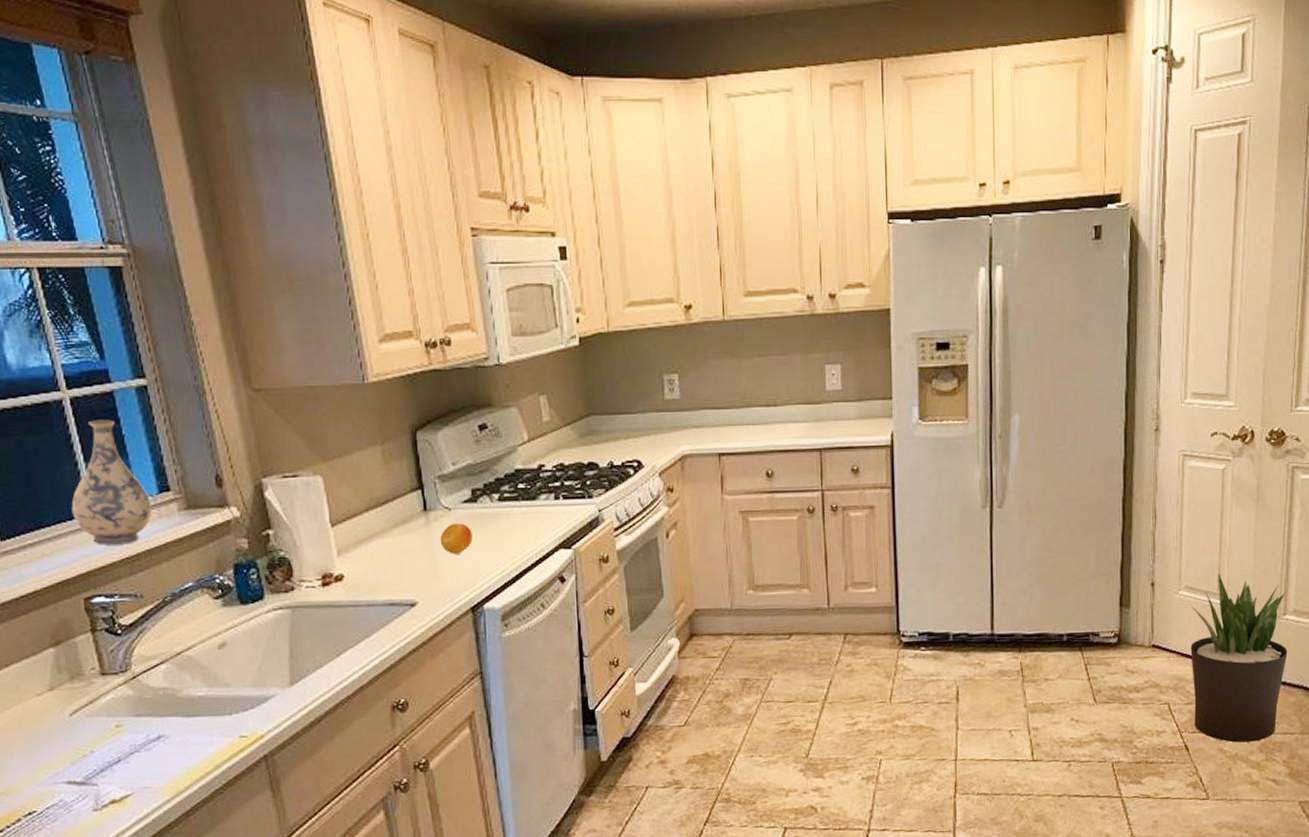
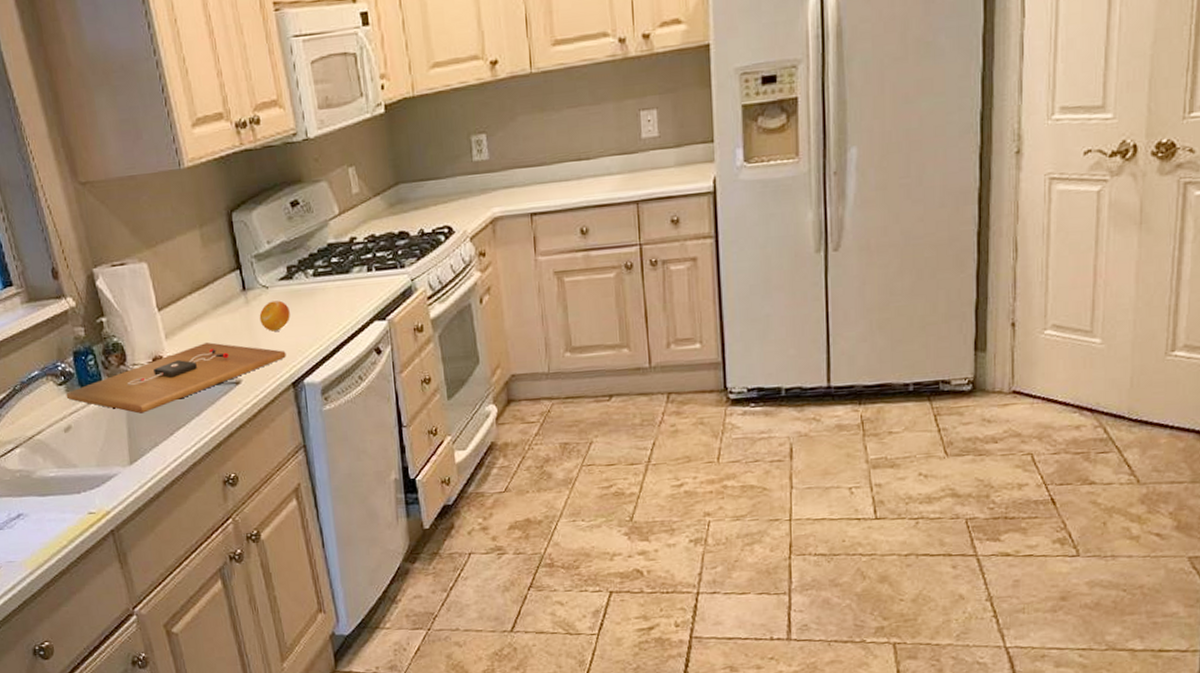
cutting board: none [222,562,466,632] -> present [66,342,286,414]
planter: present [1190,573,1288,743] -> none [1058,308,1176,494]

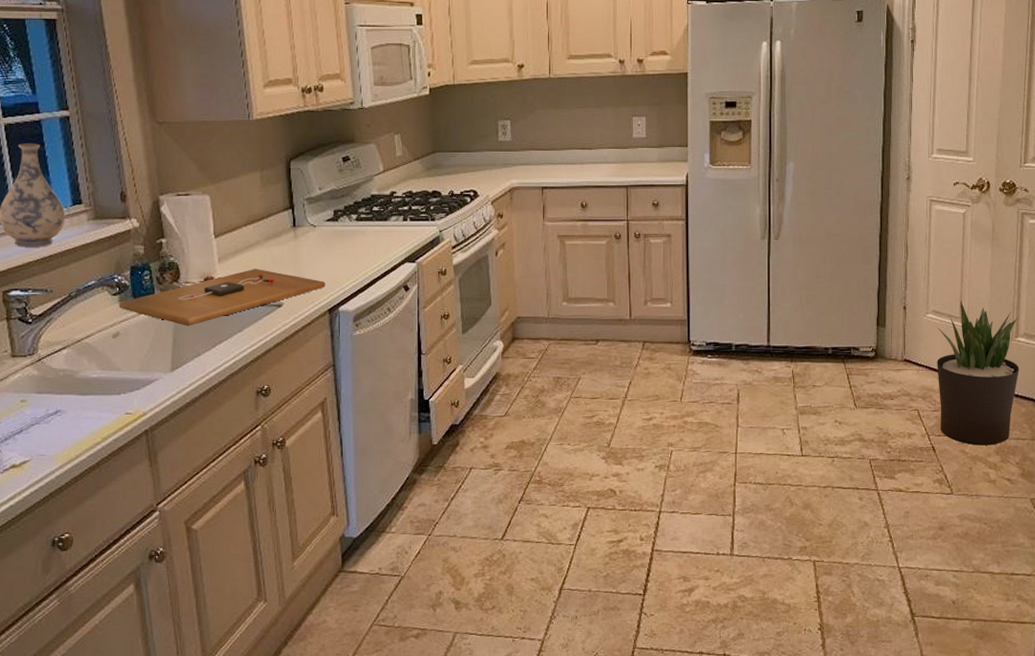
fruit: present [259,300,290,332] -> none [305,238,333,264]
planter: none [1058,308,1176,494] -> present [937,300,1020,446]

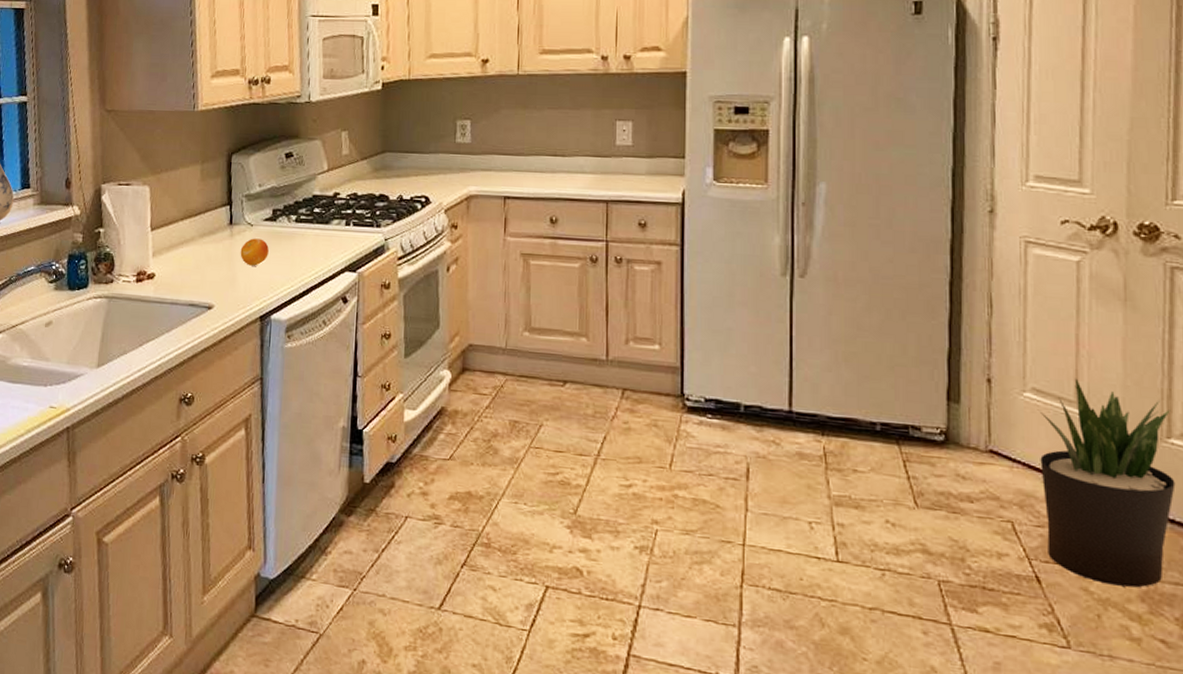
cutting board: present [118,269,326,326] -> none [53,266,259,321]
fruit: none [305,238,333,264] -> present [240,238,269,266]

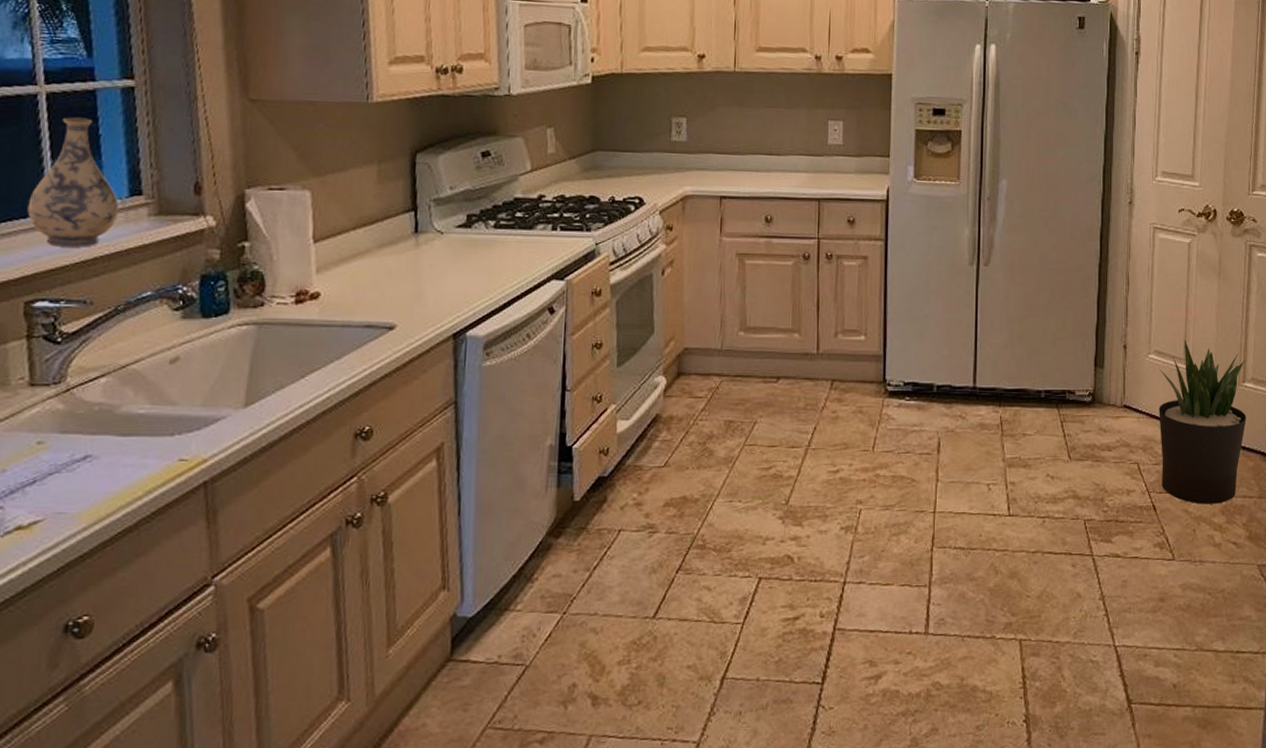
fruit: present [240,238,269,266] -> none [428,247,463,278]

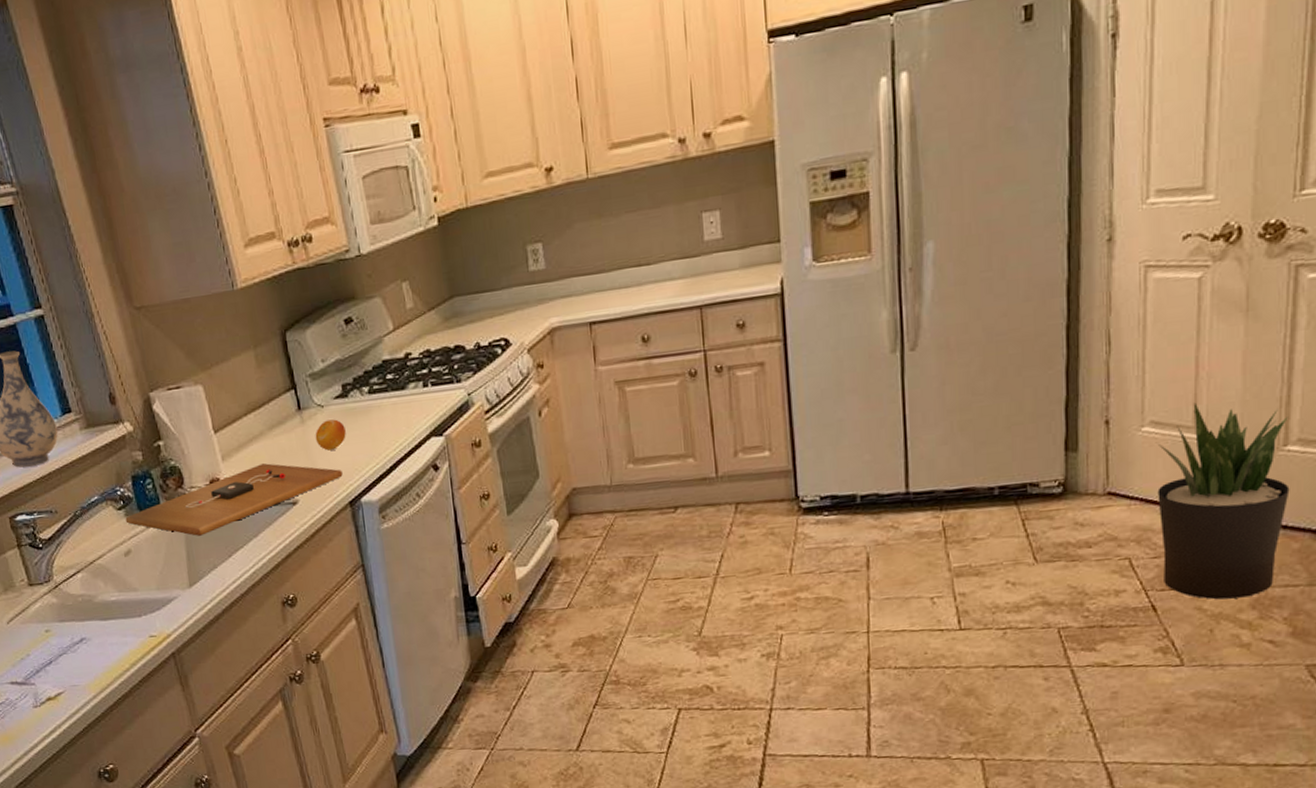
cutting board: none [180,282,451,351] -> present [125,463,343,536]
fruit: none [428,247,463,278] -> present [315,419,346,451]

